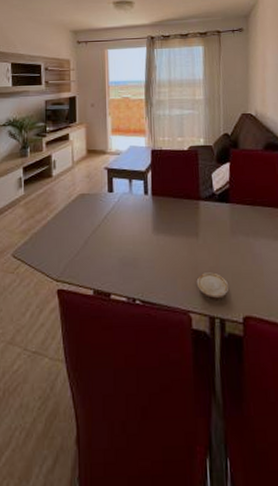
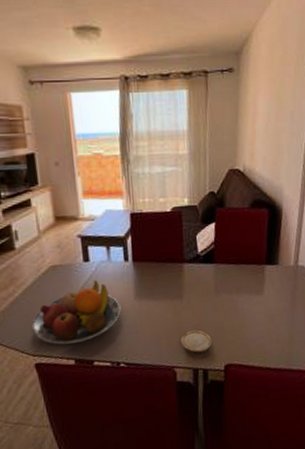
fruit bowl: none [58,210,139,273] -> present [31,279,121,345]

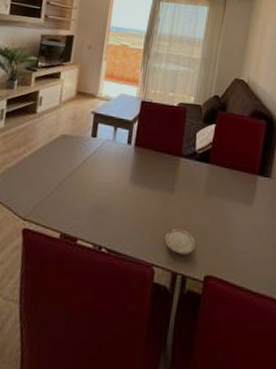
fruit bowl: present [31,279,121,345] -> none [29,156,115,216]

